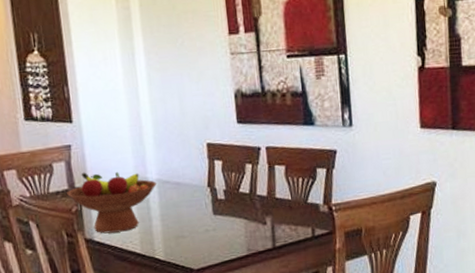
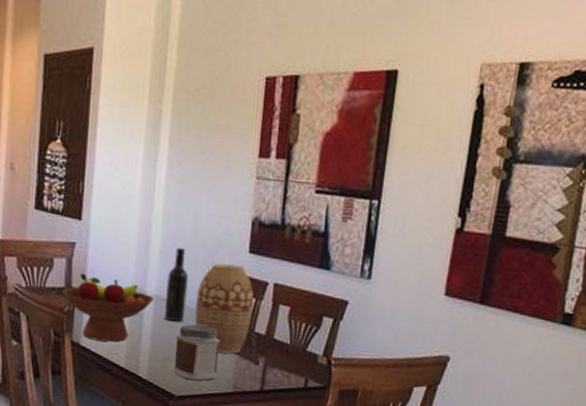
wine bottle: none [165,130,189,201] -> present [165,247,188,322]
jar: none [184,198,230,252] -> present [173,324,220,381]
vase: none [196,137,252,221] -> present [195,263,254,354]

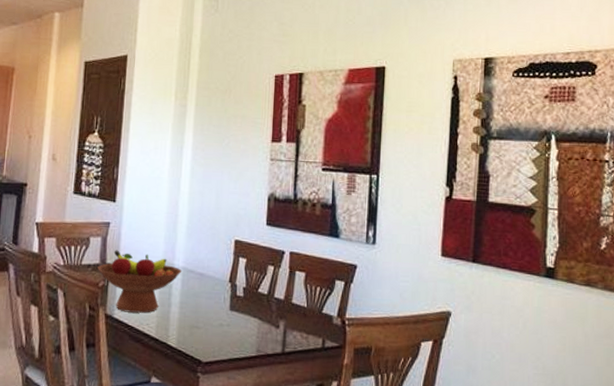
wine bottle: present [165,247,188,322] -> none [192,223,213,291]
jar: present [173,324,220,381] -> none [201,293,243,347]
vase: present [195,263,254,354] -> none [219,236,273,319]

